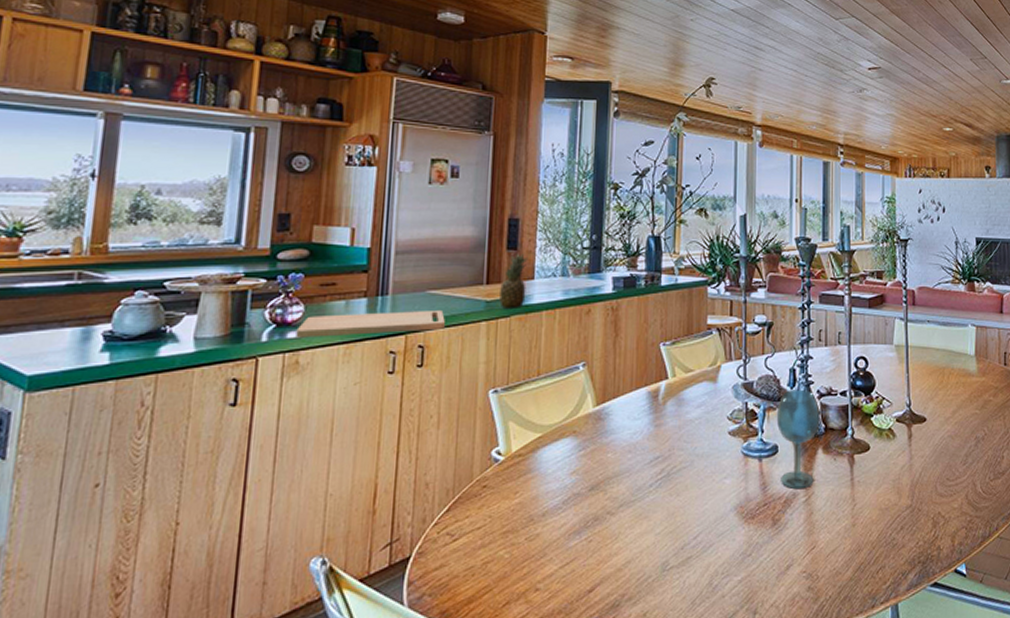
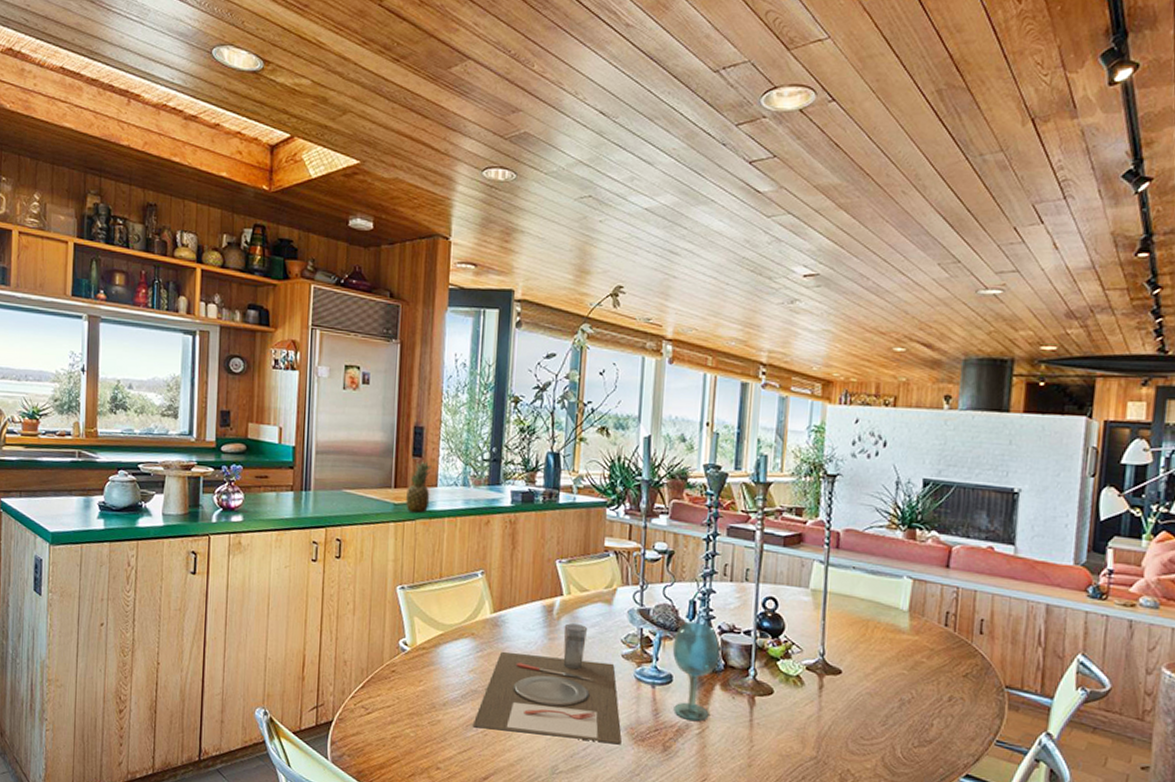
cutting board: present [295,309,445,338] -> none [238,503,359,527]
place setting: none [575,406,732,534] -> present [472,623,622,744]

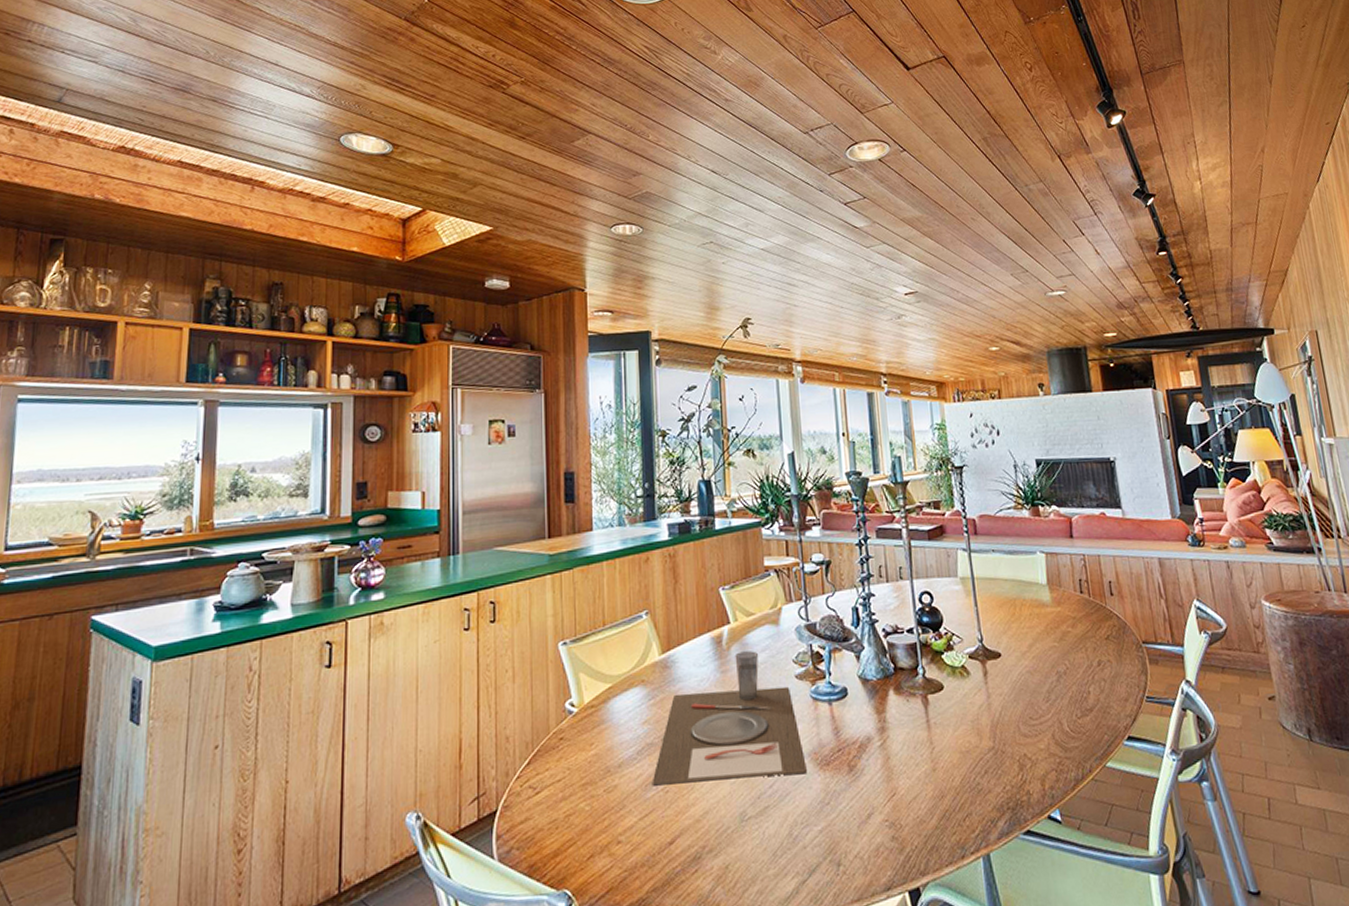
fruit: present [406,461,432,514] -> none [561,506,586,562]
wine glass: present [672,622,720,721] -> none [842,628,889,733]

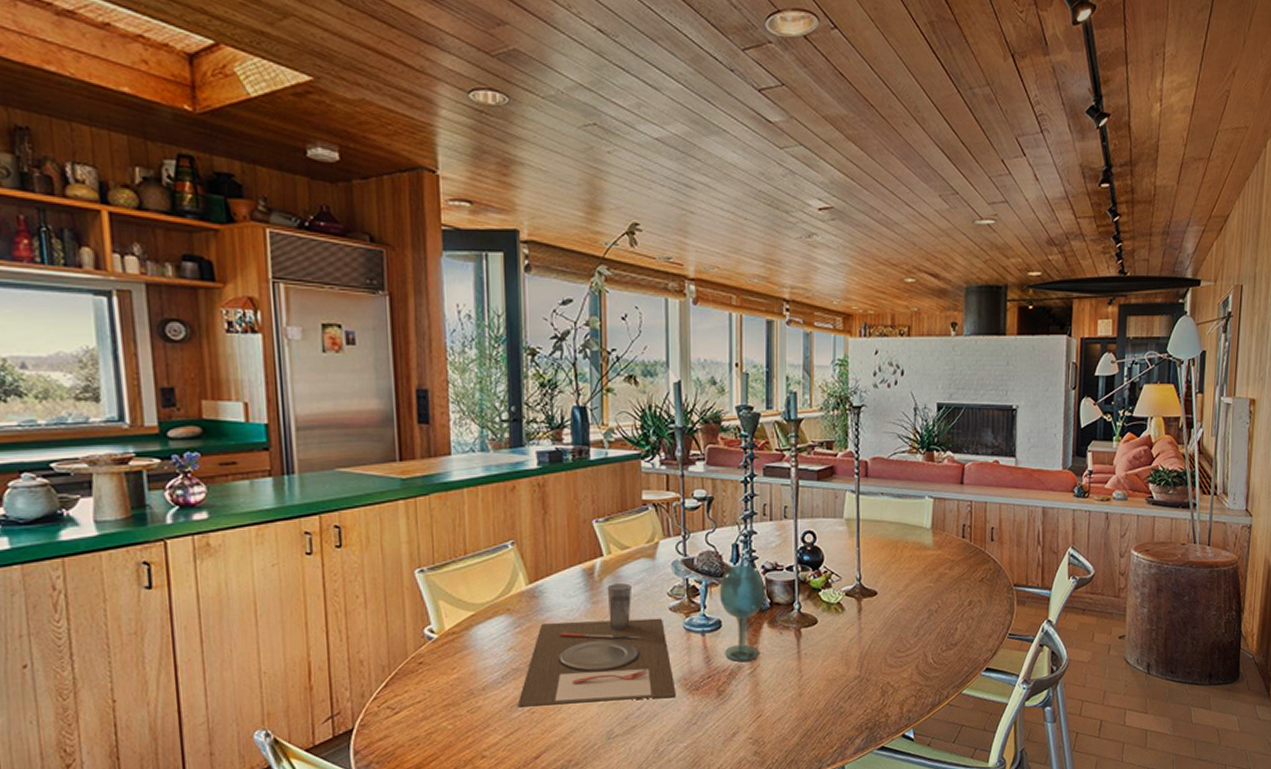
wine glass: none [842,628,889,733] -> present [719,565,765,662]

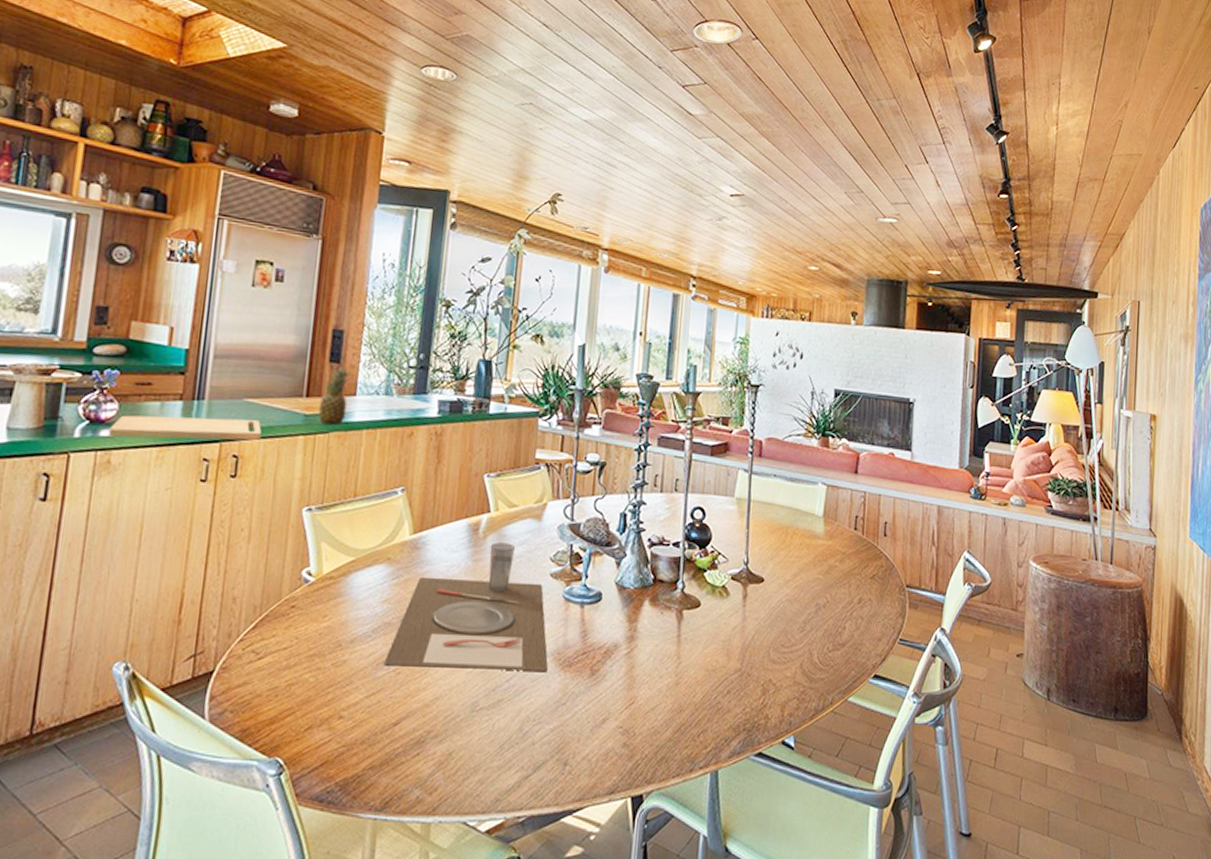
cutting board: none [201,488,360,520] -> present [108,415,262,441]
fruit: none [415,427,444,488] -> present [318,367,351,426]
wine glass: present [719,565,765,662] -> none [602,535,650,640]

